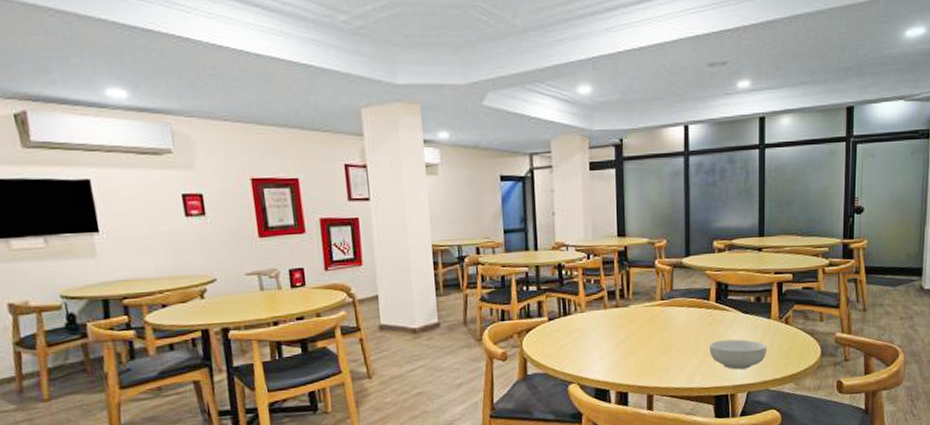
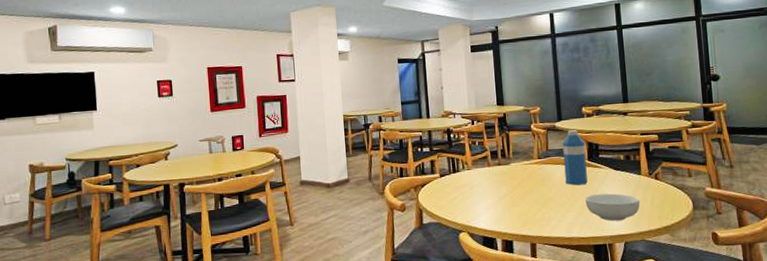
water bottle: none [689,267,713,331] -> present [562,130,588,186]

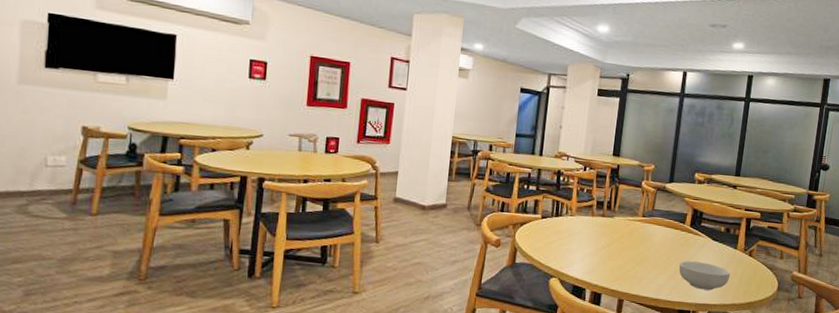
water bottle: present [562,130,588,186] -> none [664,194,691,250]

